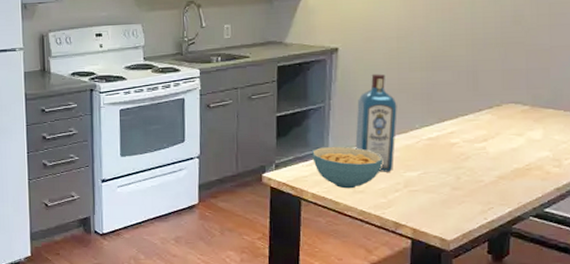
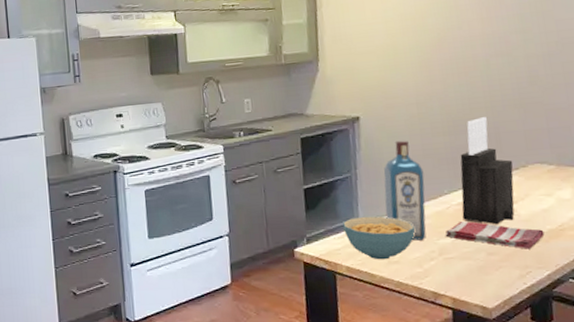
dish towel: none [412,155,511,186] -> present [445,220,545,249]
knife block: none [431,54,488,161] -> present [460,117,515,225]

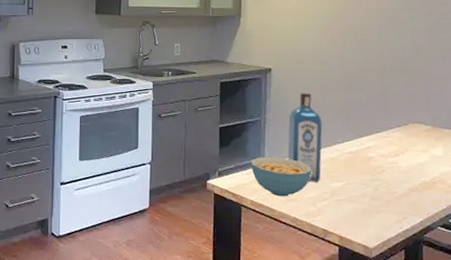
dish towel: present [445,220,545,249] -> none [336,167,419,197]
knife block: present [460,117,515,225] -> none [352,79,397,174]

